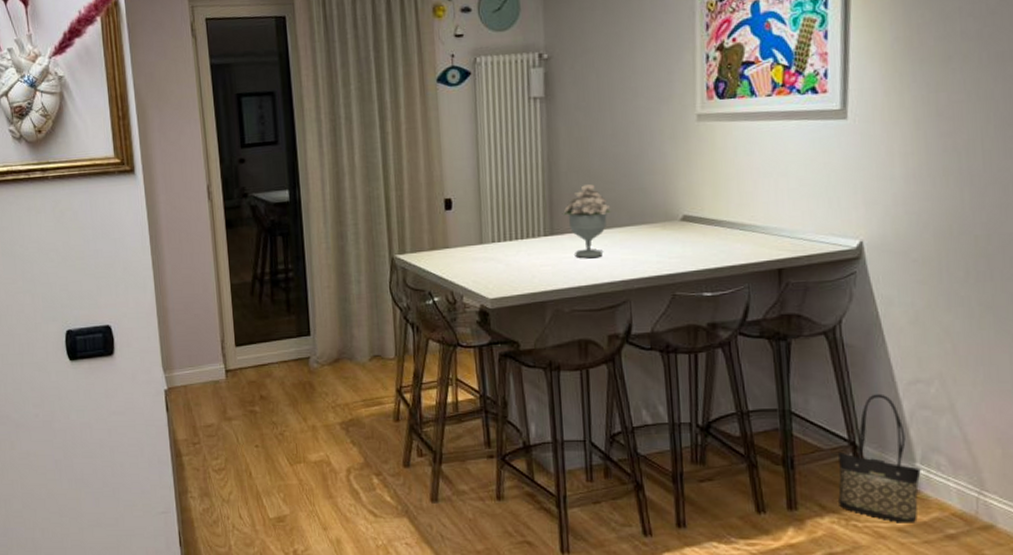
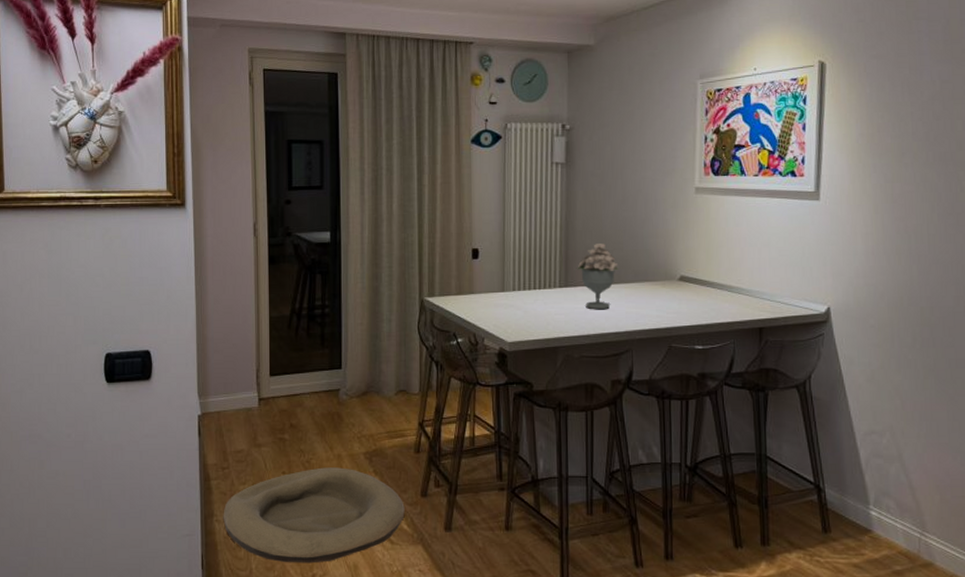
dog bed: none [197,439,387,539] -> present [223,467,405,564]
tote bag: present [838,393,921,523] -> none [804,442,874,560]

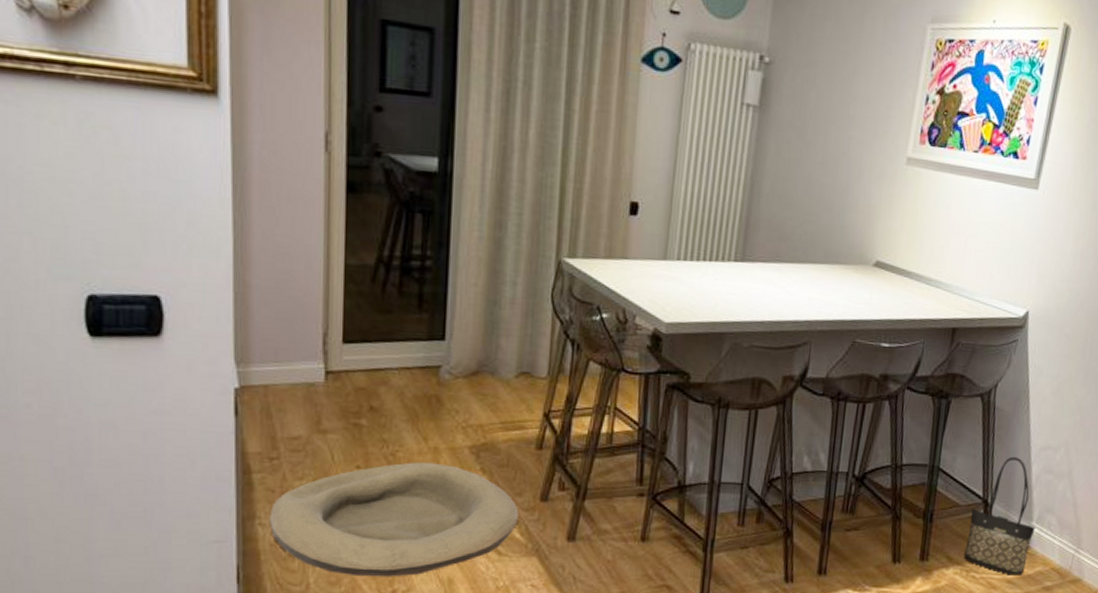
bouquet: present [576,243,619,310] -> none [757,212,808,293]
tote bag: none [804,442,874,560] -> present [964,456,1035,576]

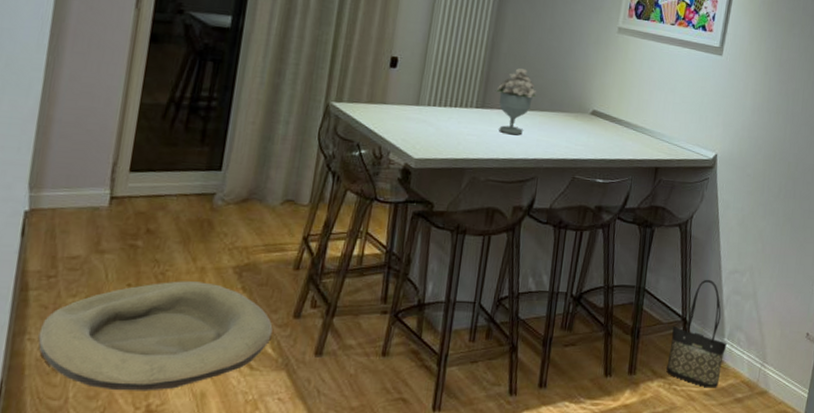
bouquet: none [757,212,808,293] -> present [495,68,537,136]

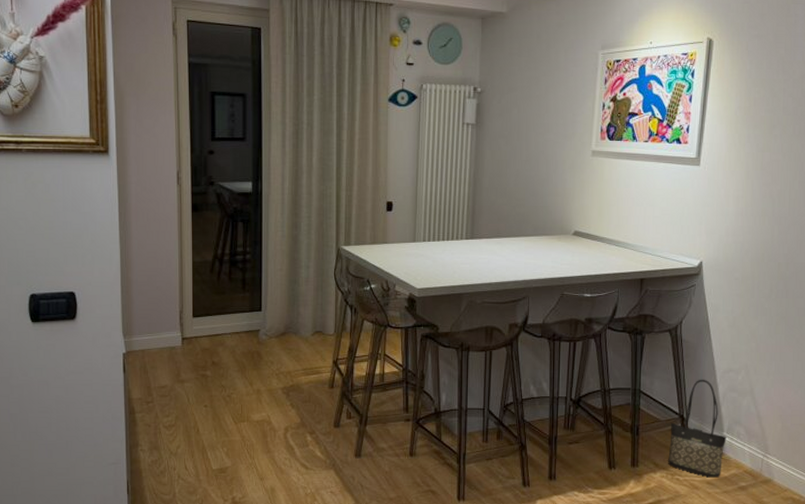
dog bed: present [38,281,273,391] -> none [147,401,319,487]
bouquet: present [495,68,537,136] -> none [481,200,520,261]

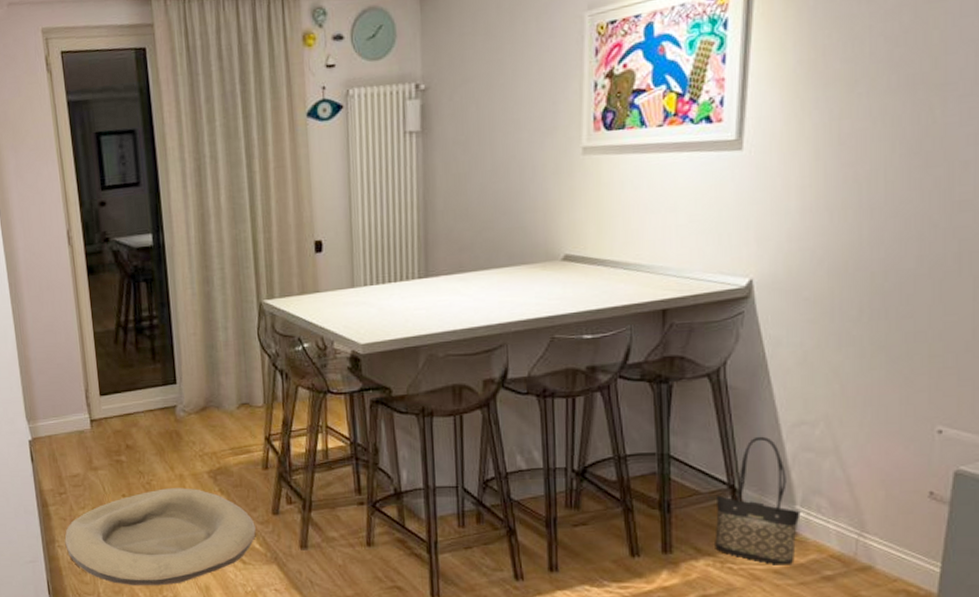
dog bed: none [147,401,319,487] -> present [64,488,256,586]

